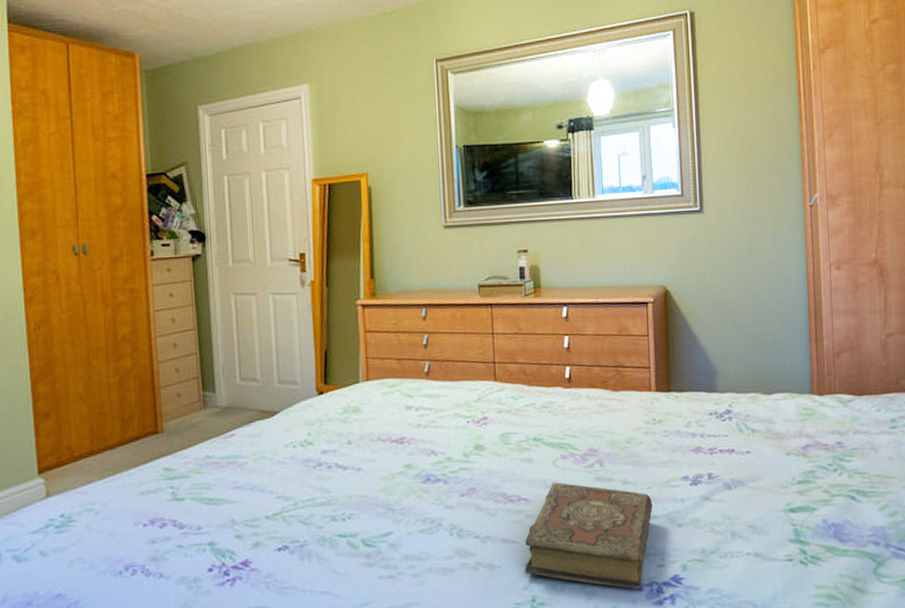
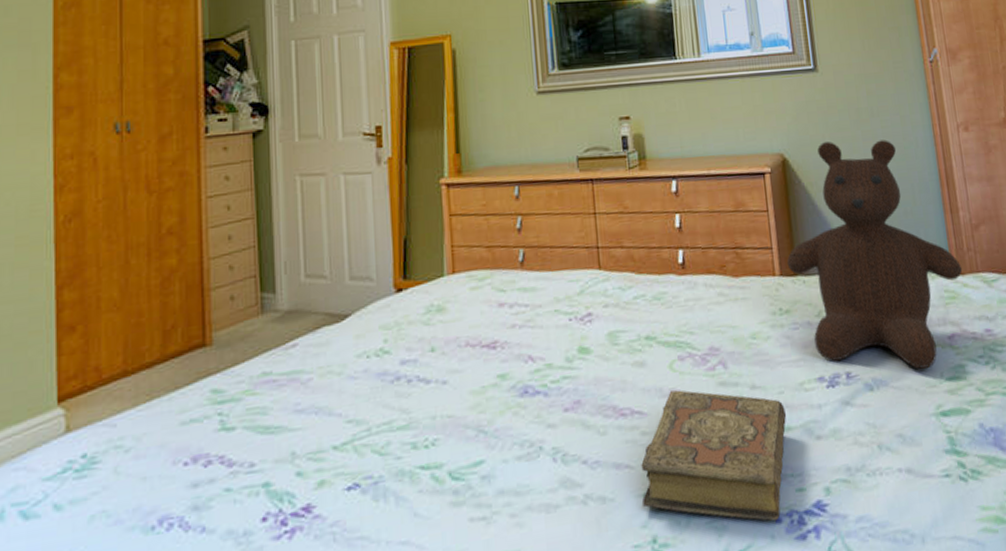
teddy bear: none [662,276,822,474] -> present [786,139,963,370]

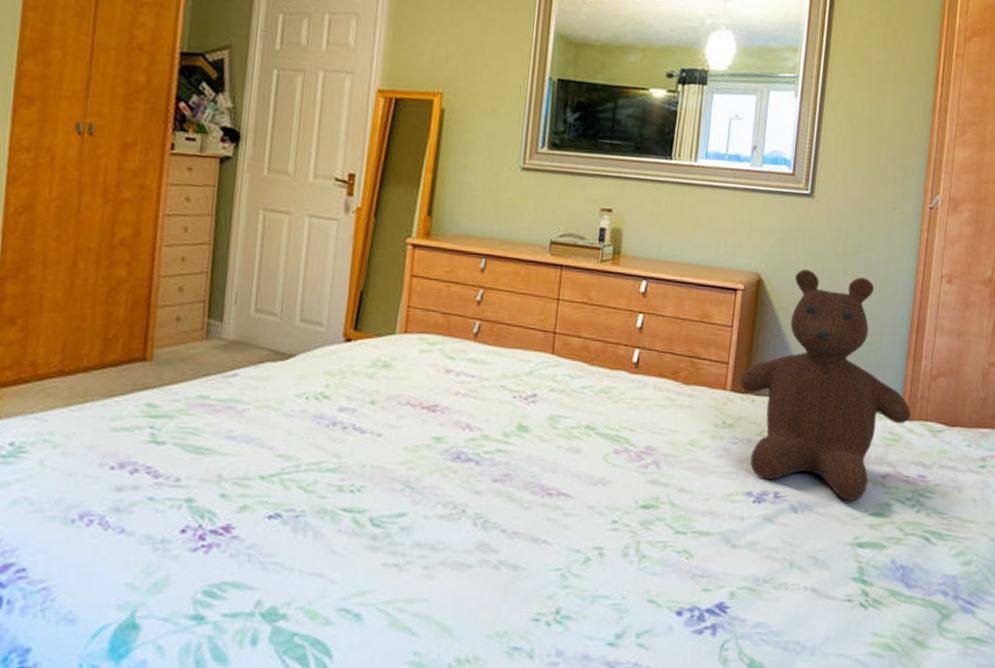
book: present [641,390,787,521] -> none [553,480,709,614]

